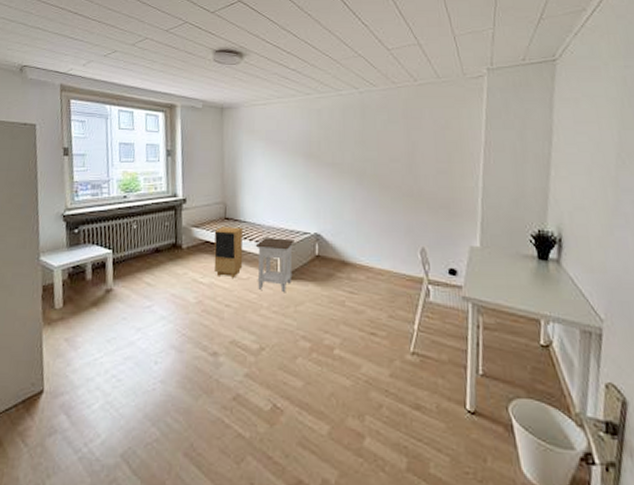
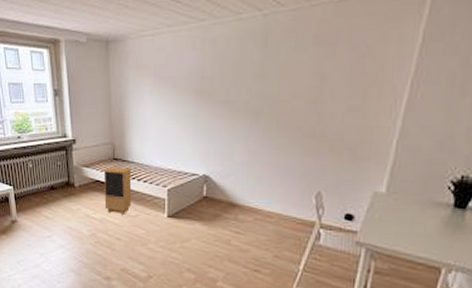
nightstand: present [255,238,294,293] -> none [143,178,182,230]

